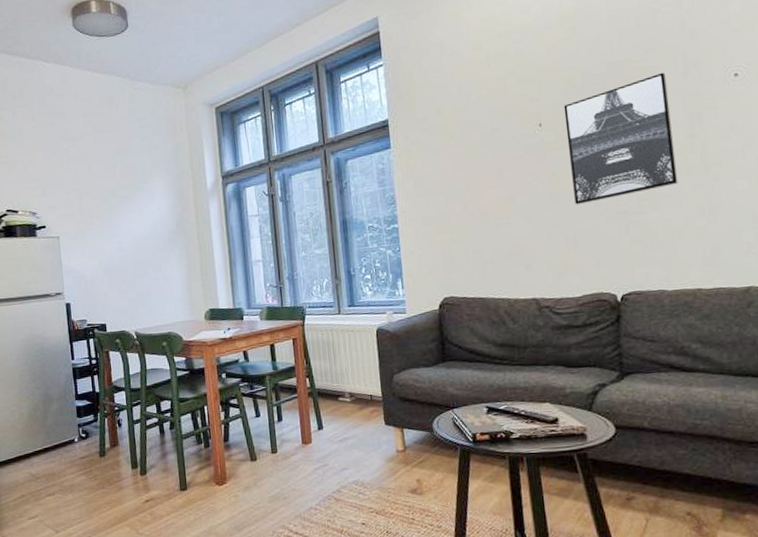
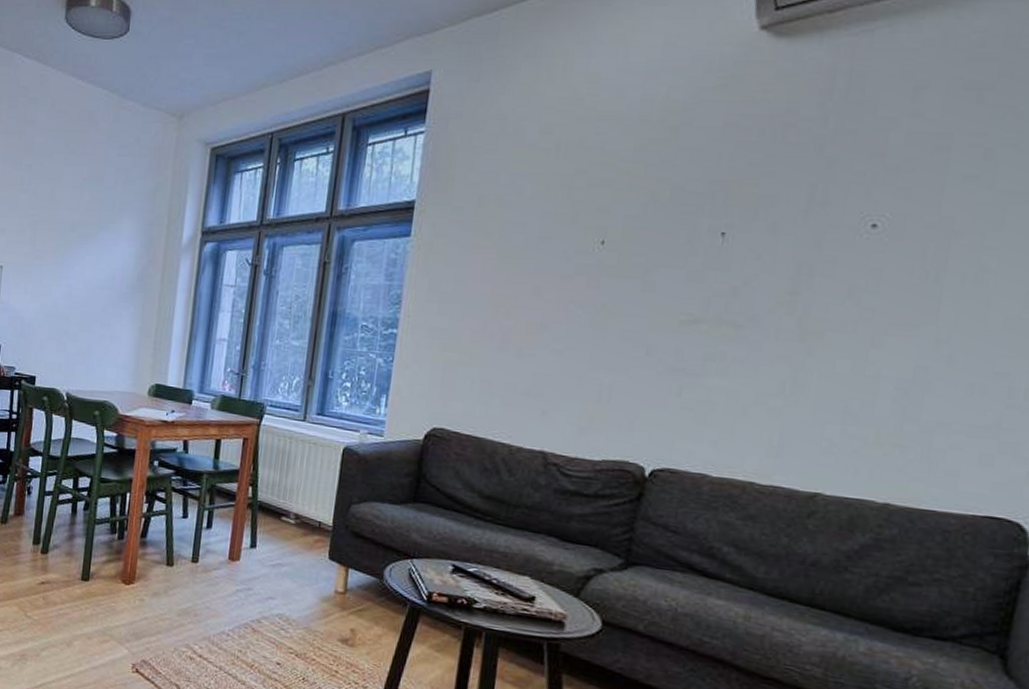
wall art: present [563,72,679,205] -> none [622,205,781,351]

